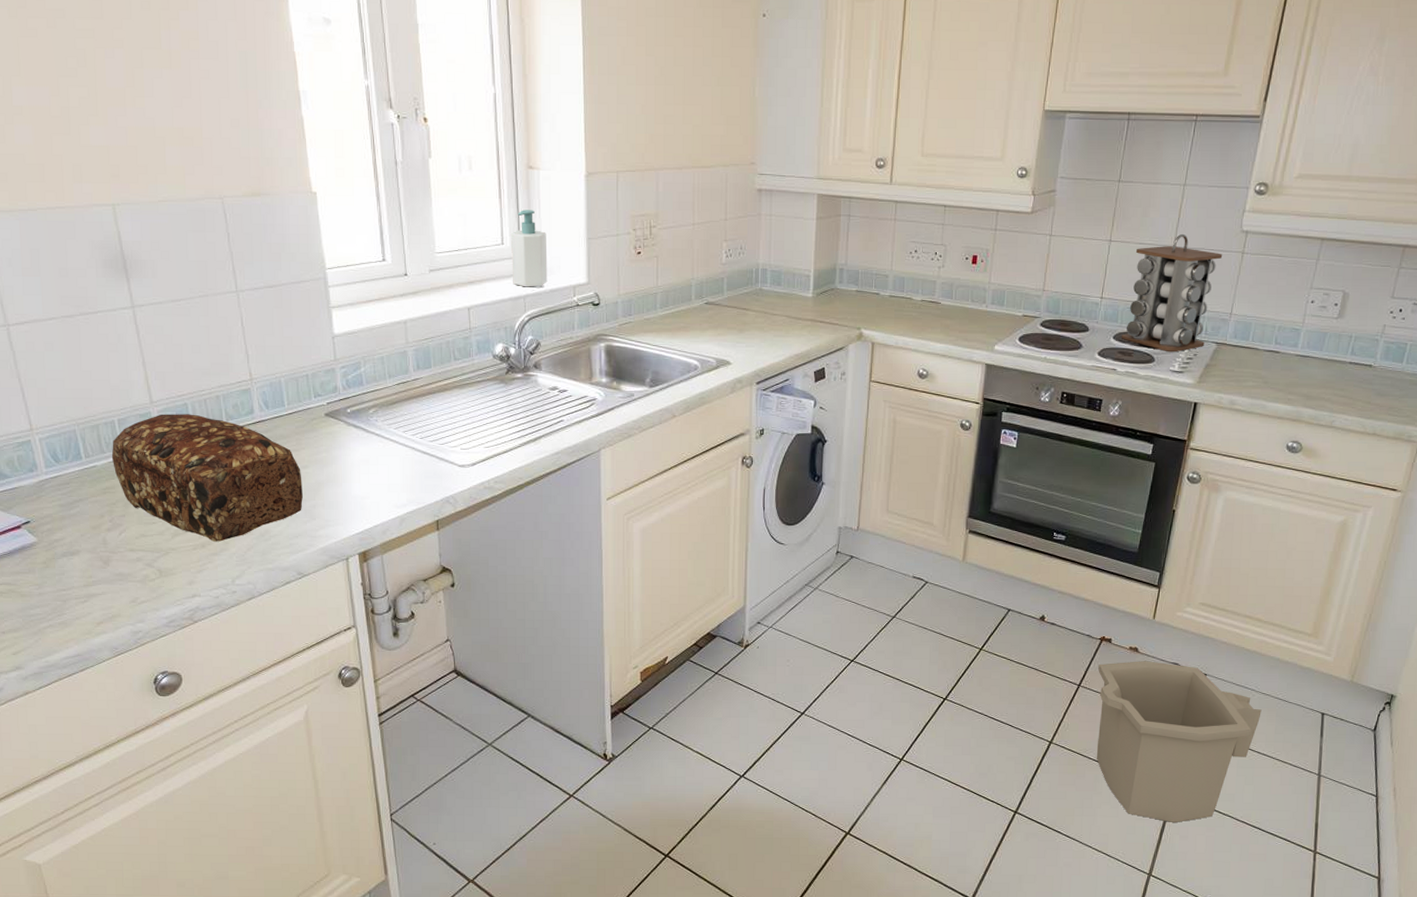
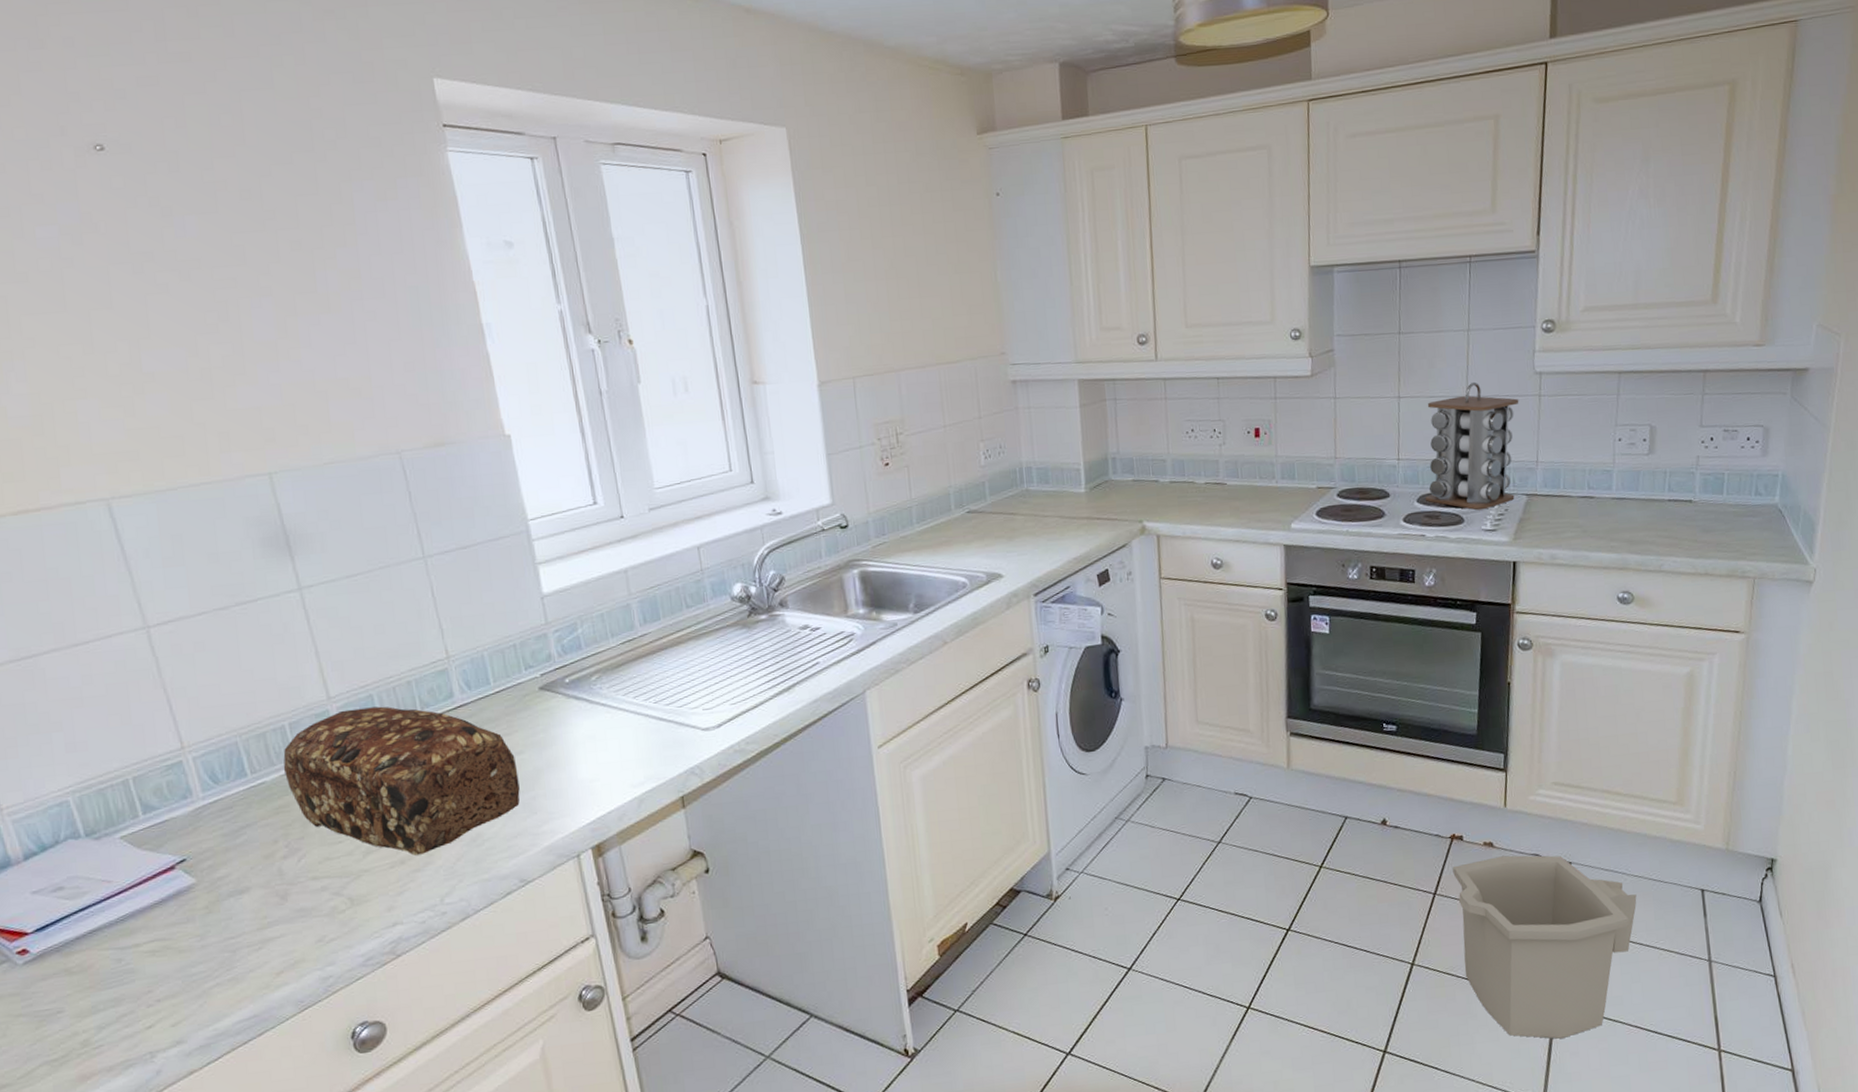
soap bottle: present [511,210,548,287] -> none [740,429,786,517]

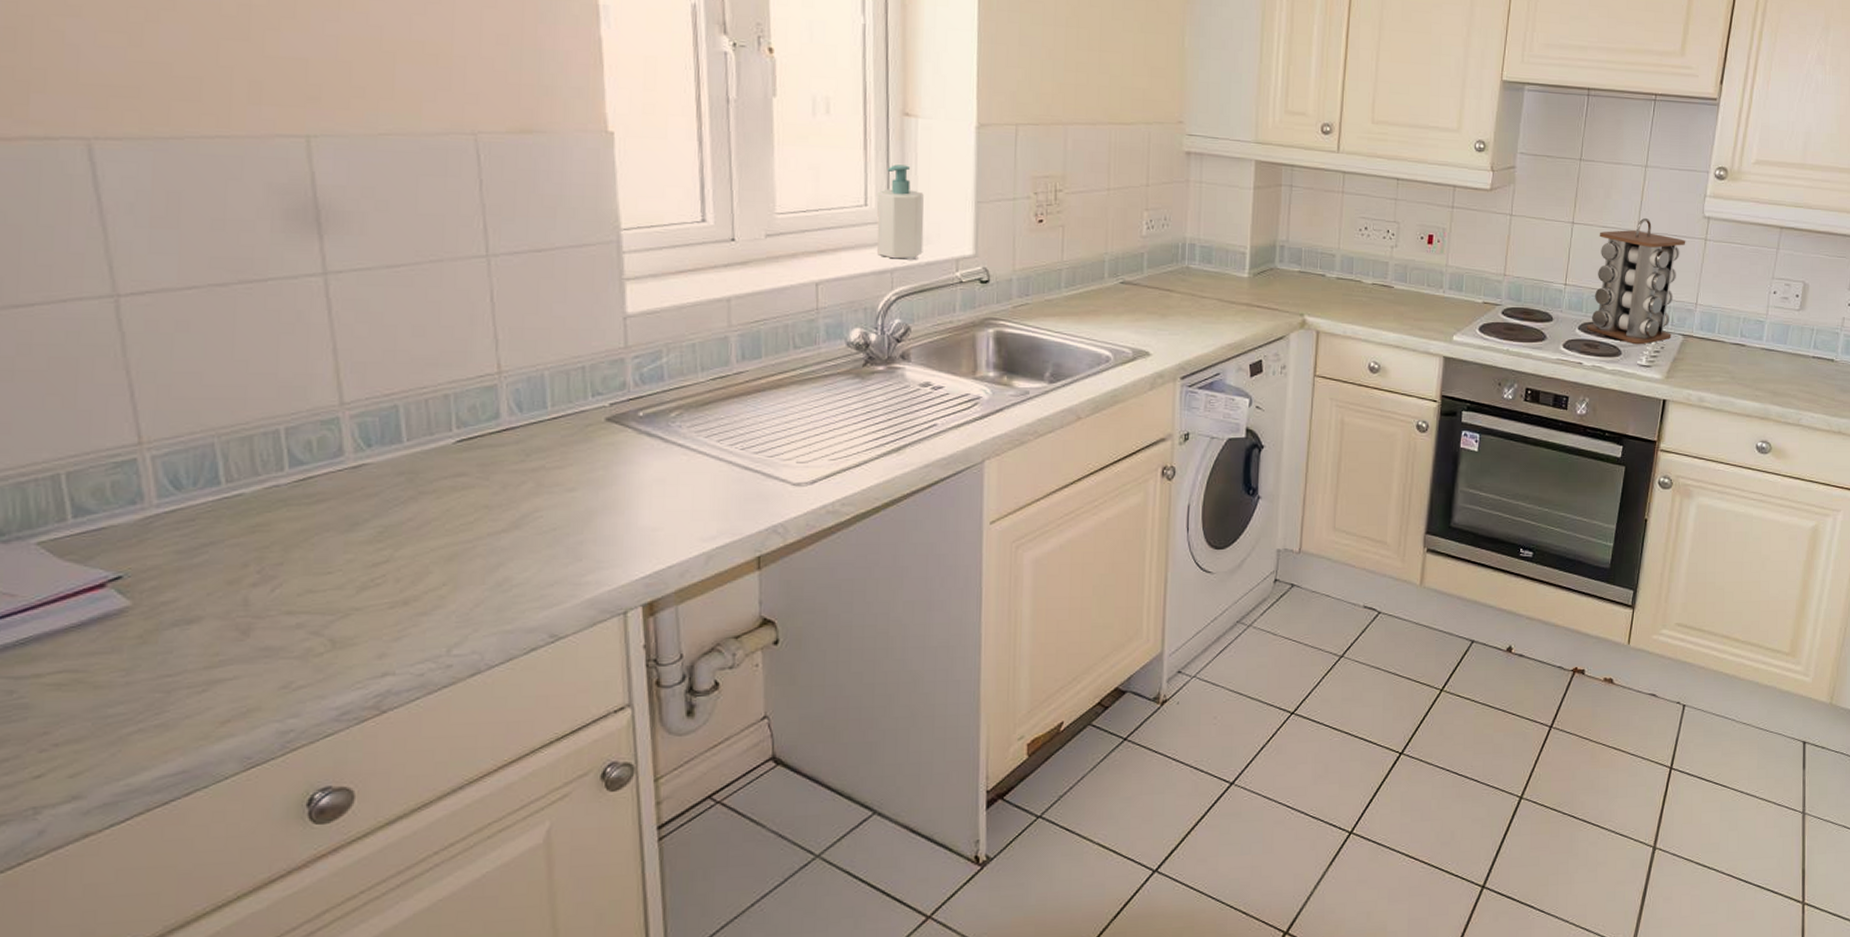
bread loaf: present [283,706,520,856] -> none [269,419,566,596]
soap bottle: none [740,429,786,517] -> present [876,164,924,259]
bucket: present [1452,855,1637,1039] -> none [1571,693,1743,884]

